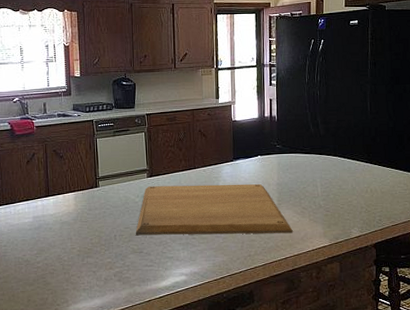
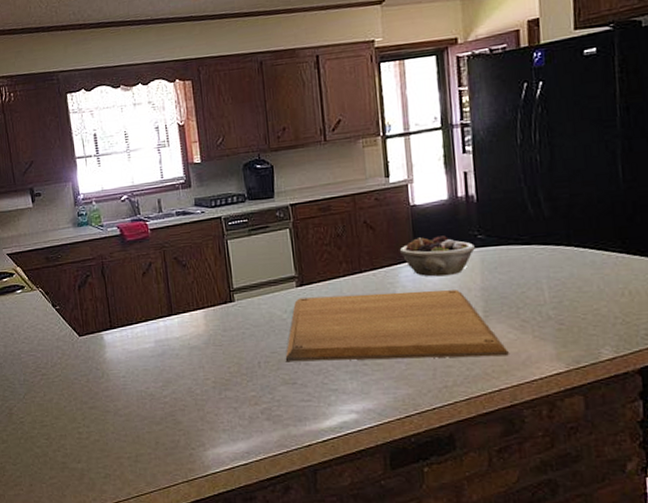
succulent planter: none [223,144,274,174] -> present [399,236,475,277]

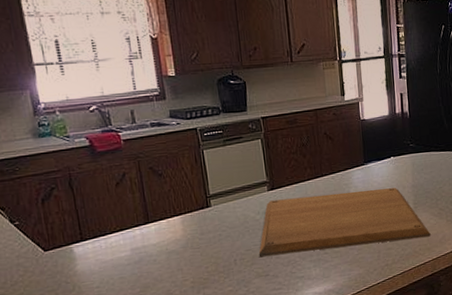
succulent planter: present [399,236,475,277] -> none [352,144,408,178]

